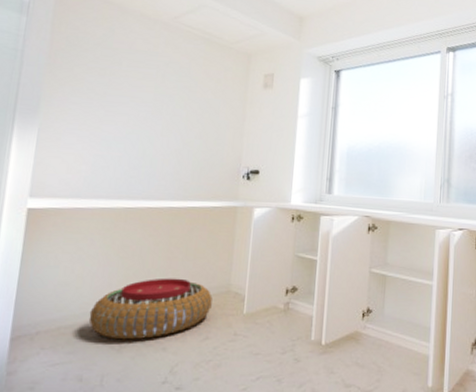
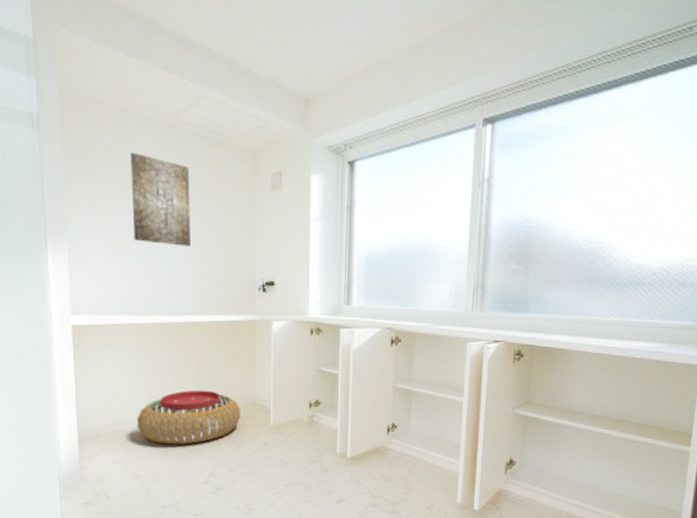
wall art: none [116,45,184,134] -> present [130,152,190,246]

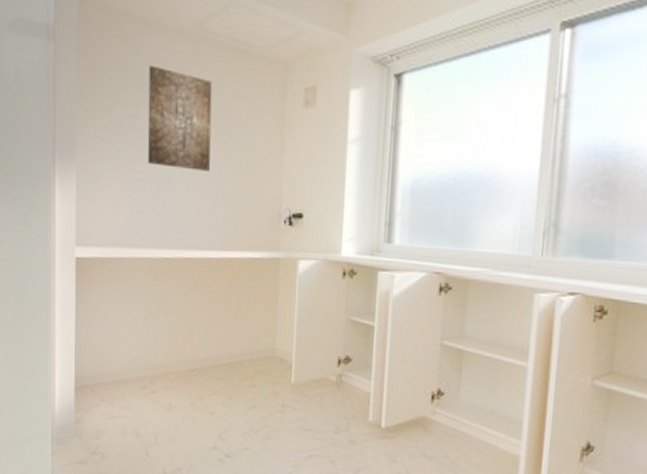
pouf: present [136,390,241,445] -> none [139,337,257,401]

